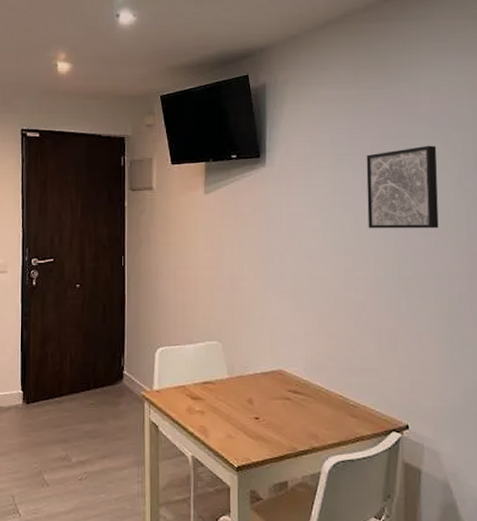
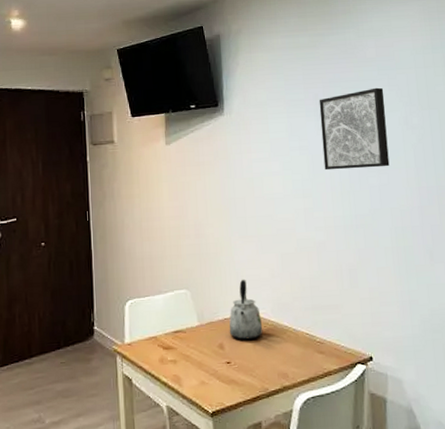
kettle: none [259,335,294,397] -> present [229,279,263,340]

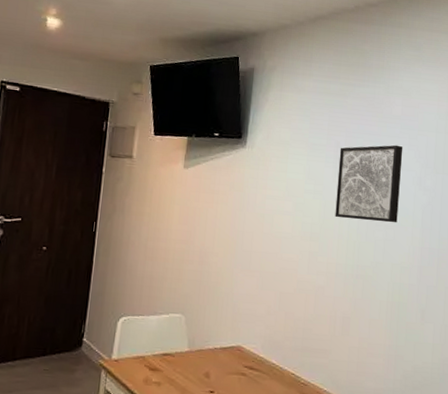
kettle: present [229,279,263,340] -> none [217,311,251,372]

